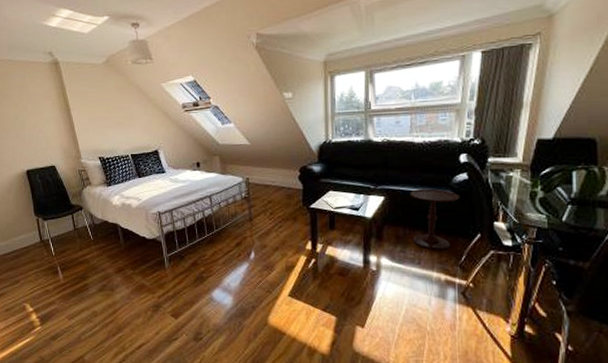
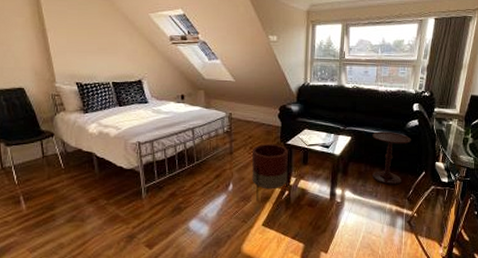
planter: none [273,208,315,270] -> present [252,143,289,201]

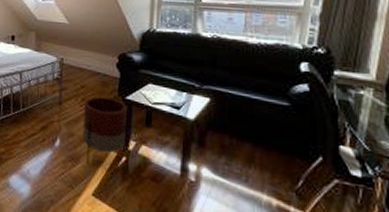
side table: present [371,131,411,185] -> none [239,94,299,170]

